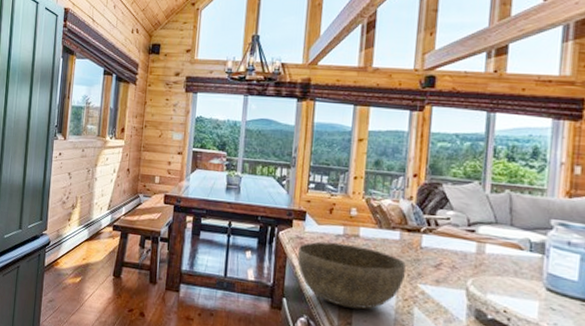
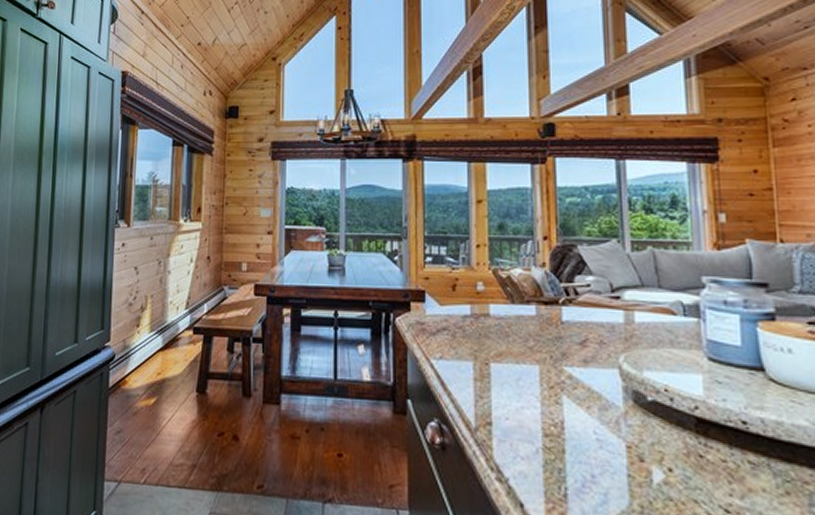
bowl: present [297,242,406,310] -> none [420,326,547,405]

